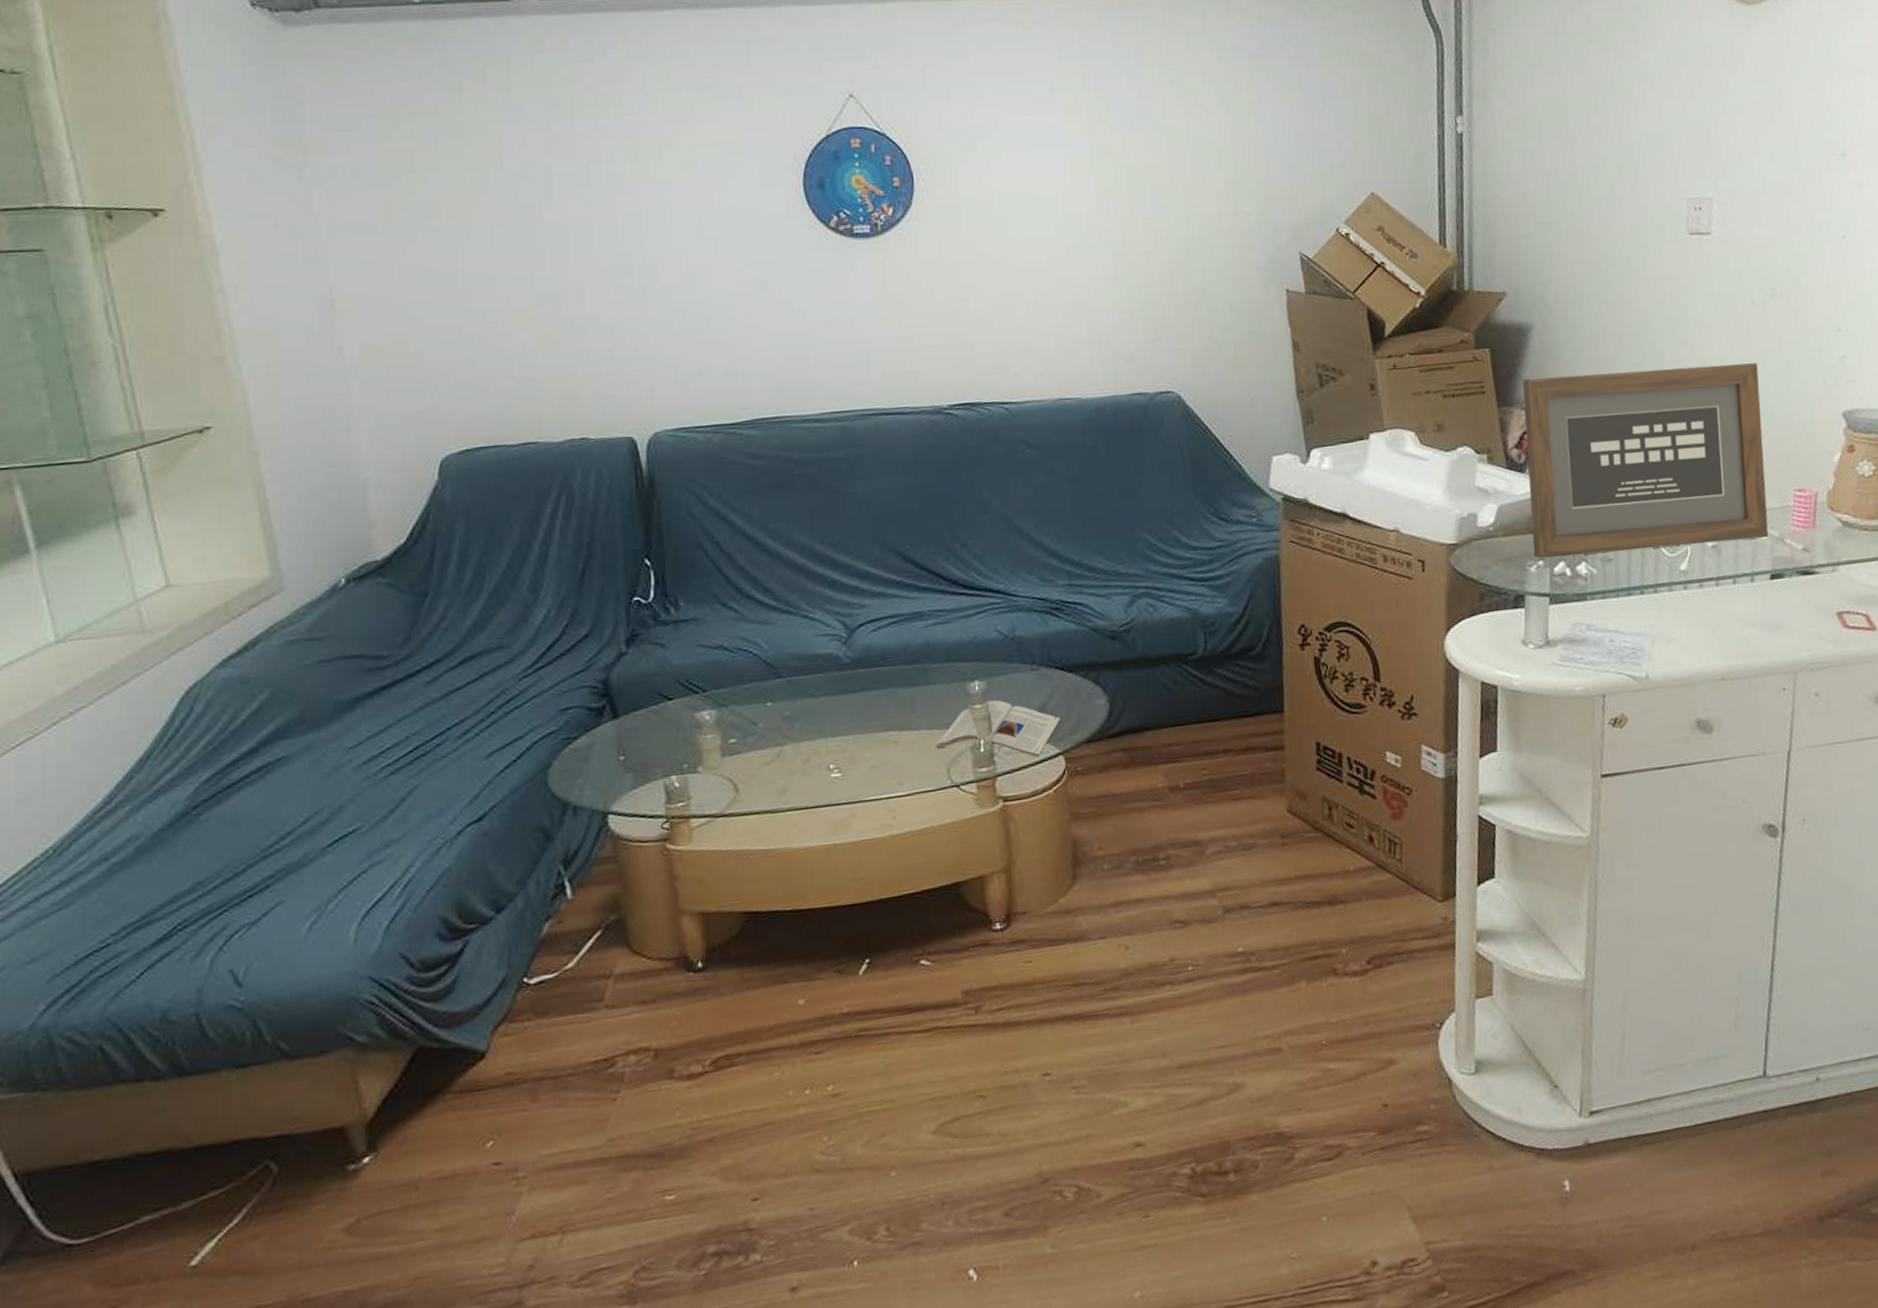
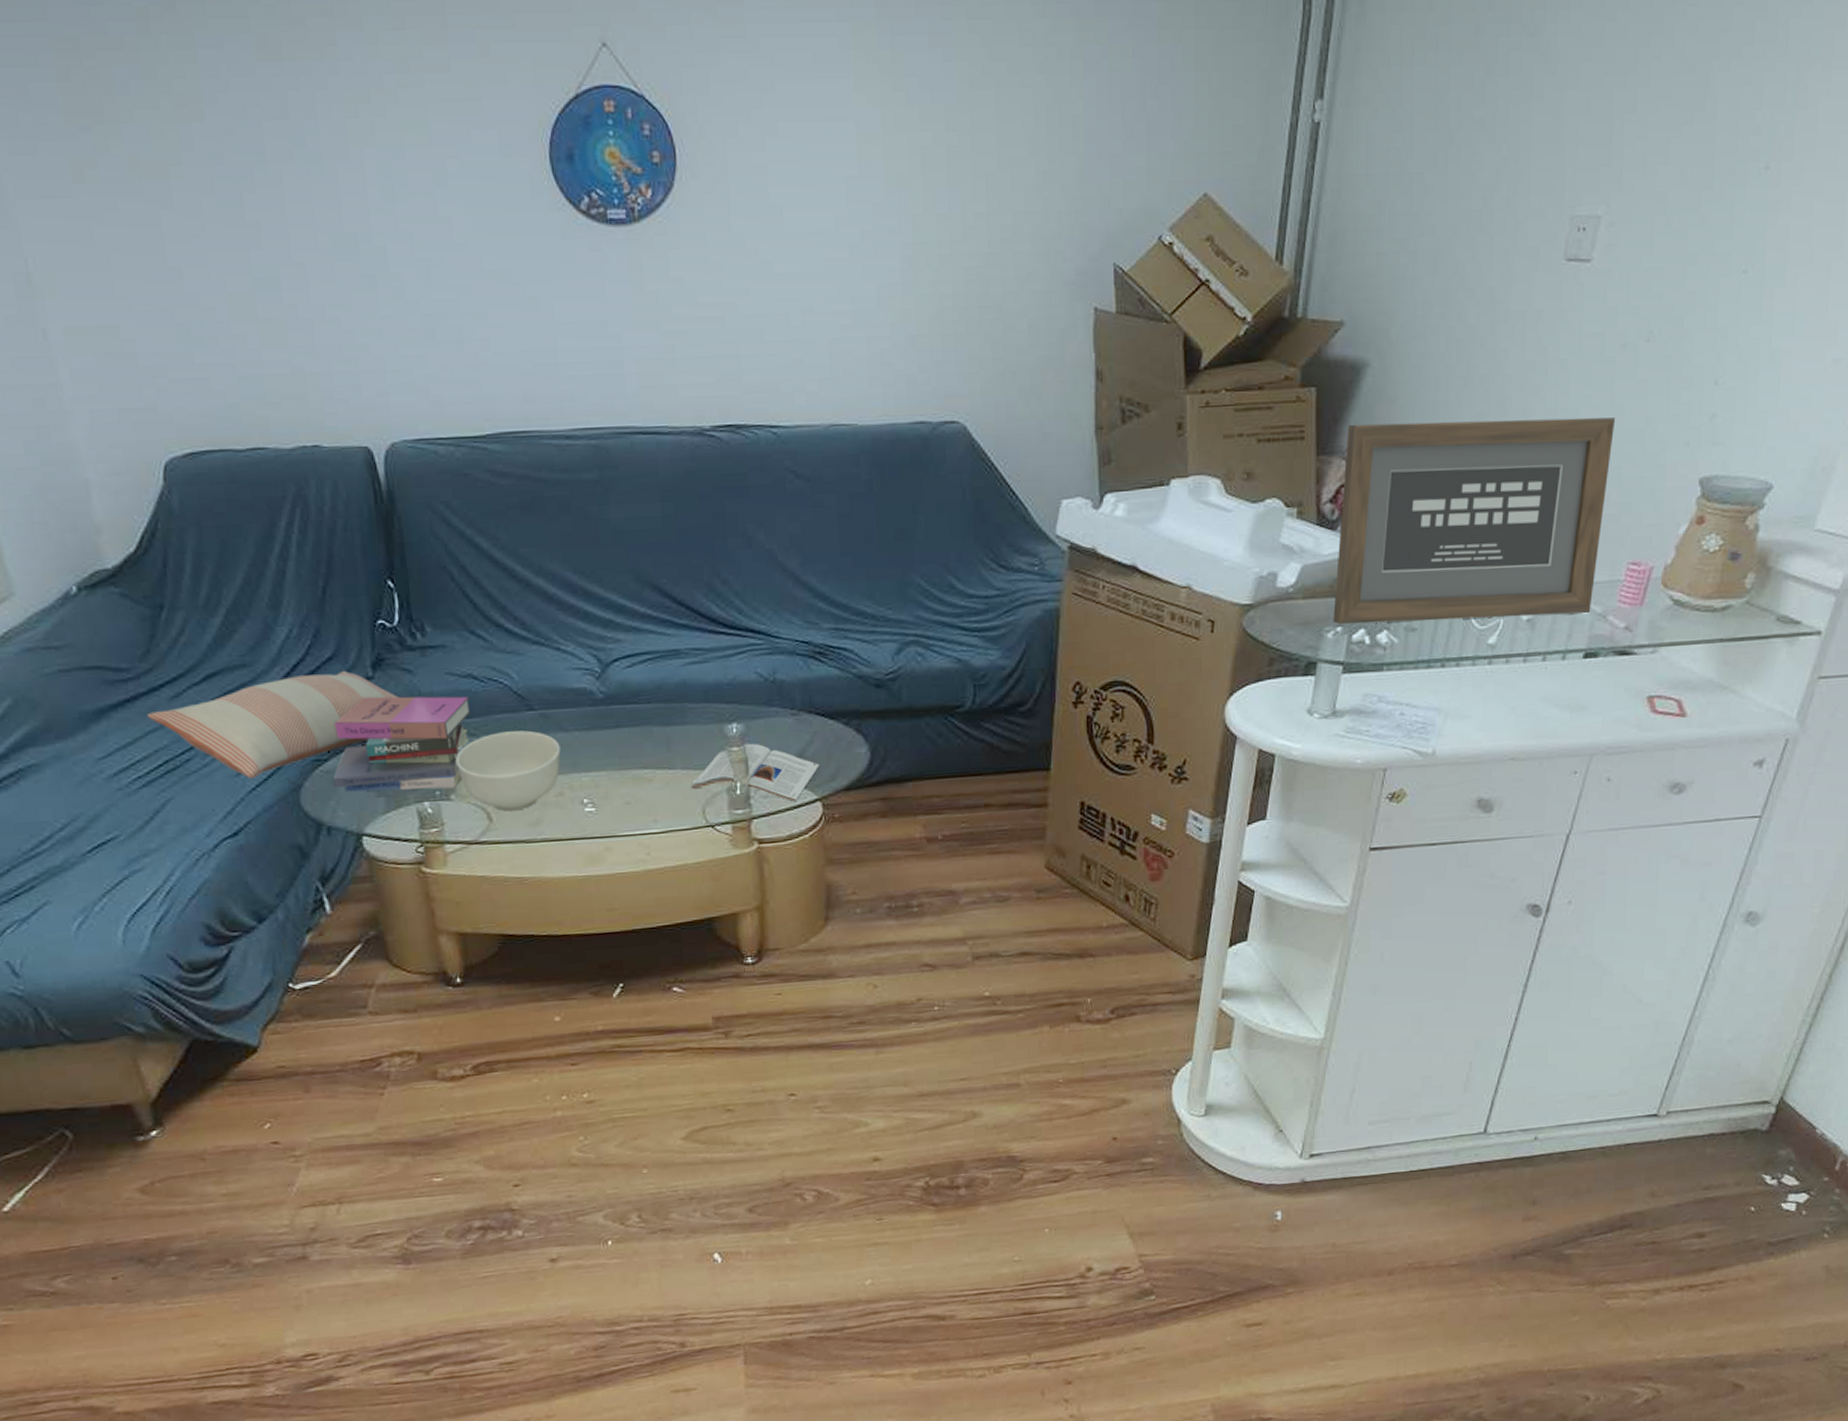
pillow: none [402,648,650,761] -> present [147,671,398,779]
books: none [582,667,721,770] -> present [333,696,471,792]
bowl: none [704,698,808,781] -> present [455,730,561,812]

